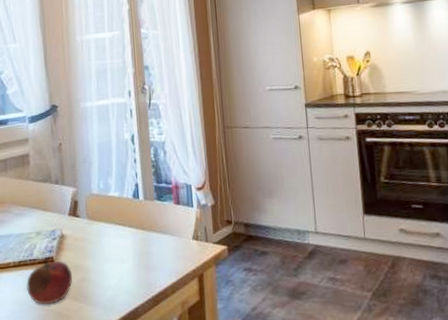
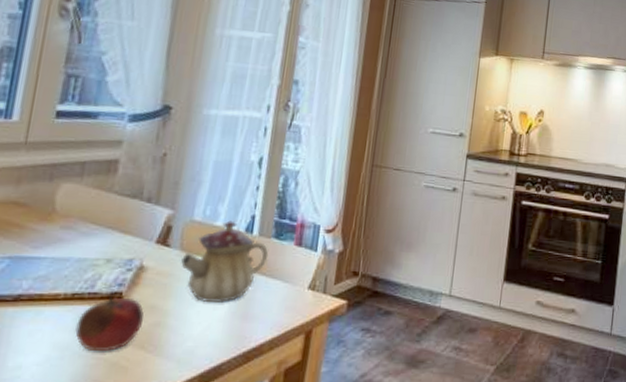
teapot: none [90,190,155,259] -> present [181,220,269,302]

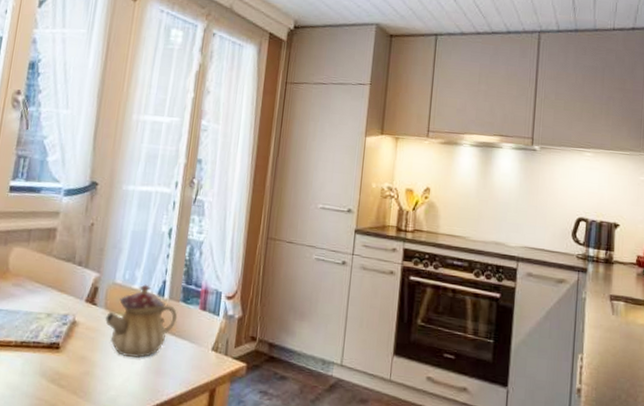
fruit: present [75,295,144,352] -> none [23,345,76,394]

